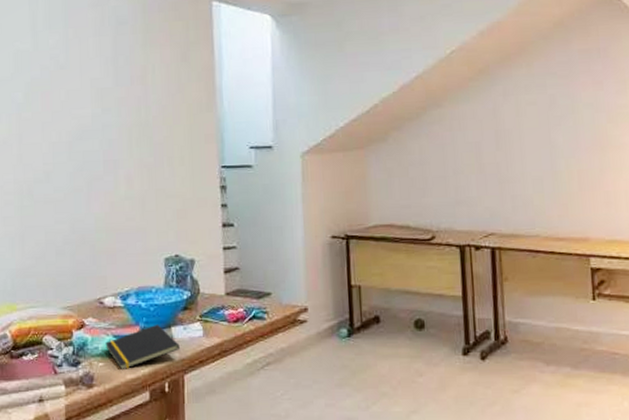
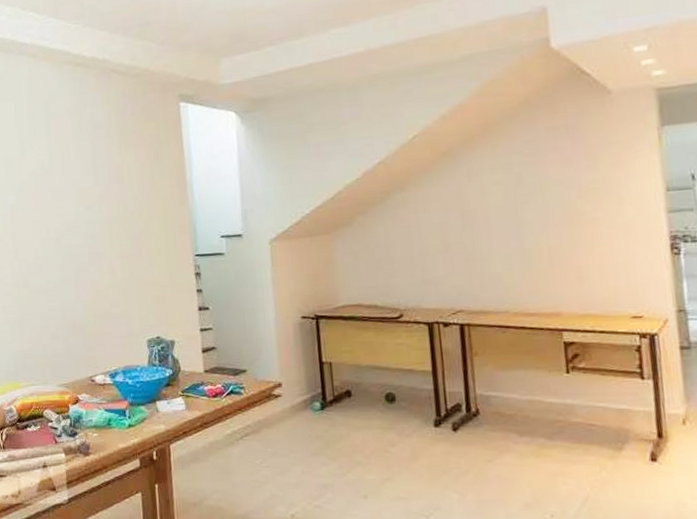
notepad: present [105,324,180,369] -> none [98,399,165,439]

